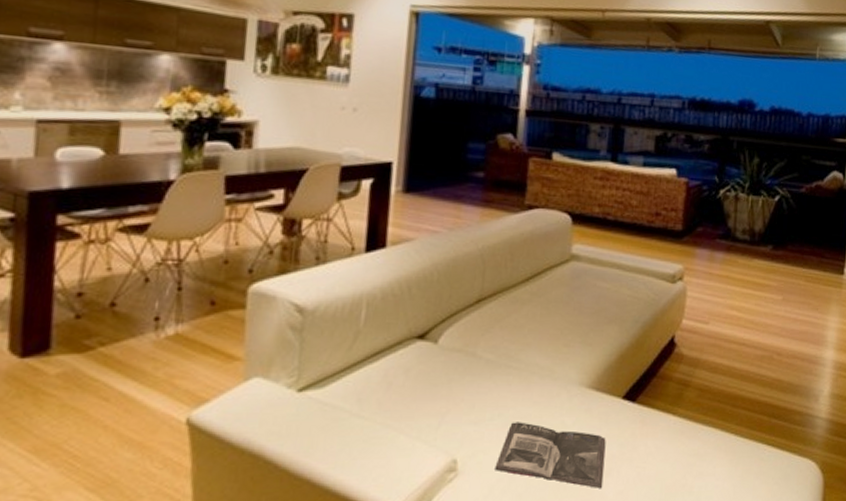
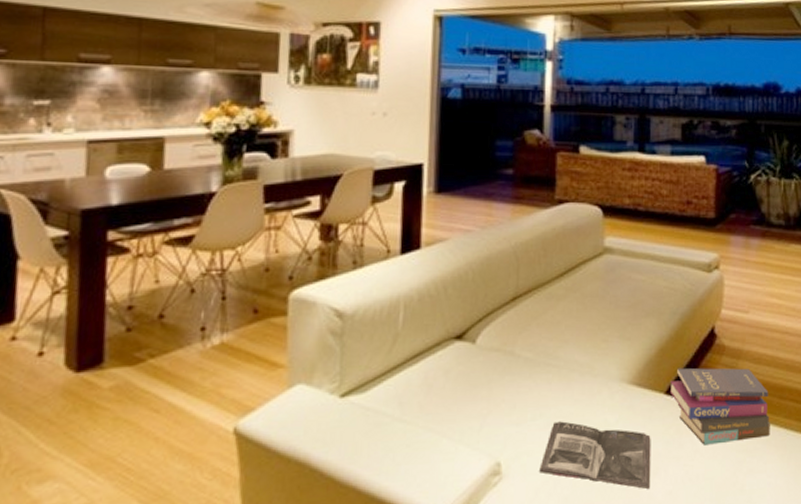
books: none [628,374,723,449] -> present [670,368,770,445]

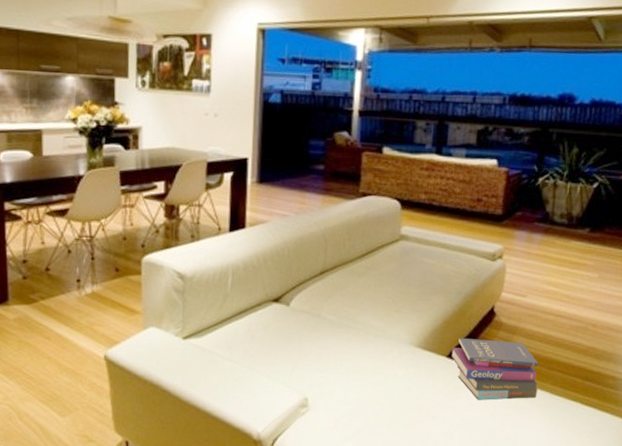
magazine: present [539,421,651,489] -> none [339,371,433,428]

